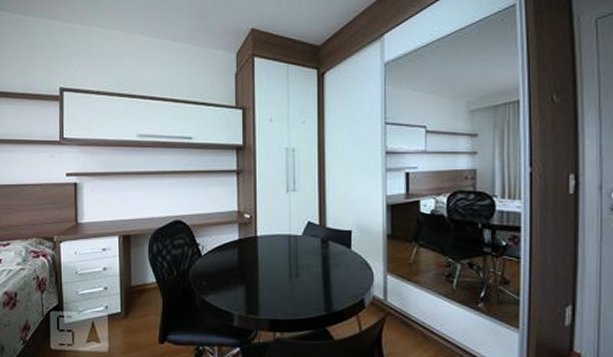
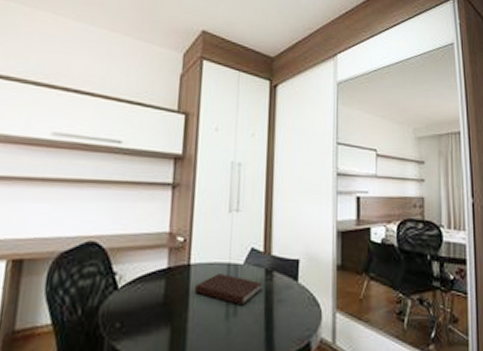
notebook: none [262,243,319,269] -> present [195,274,262,306]

